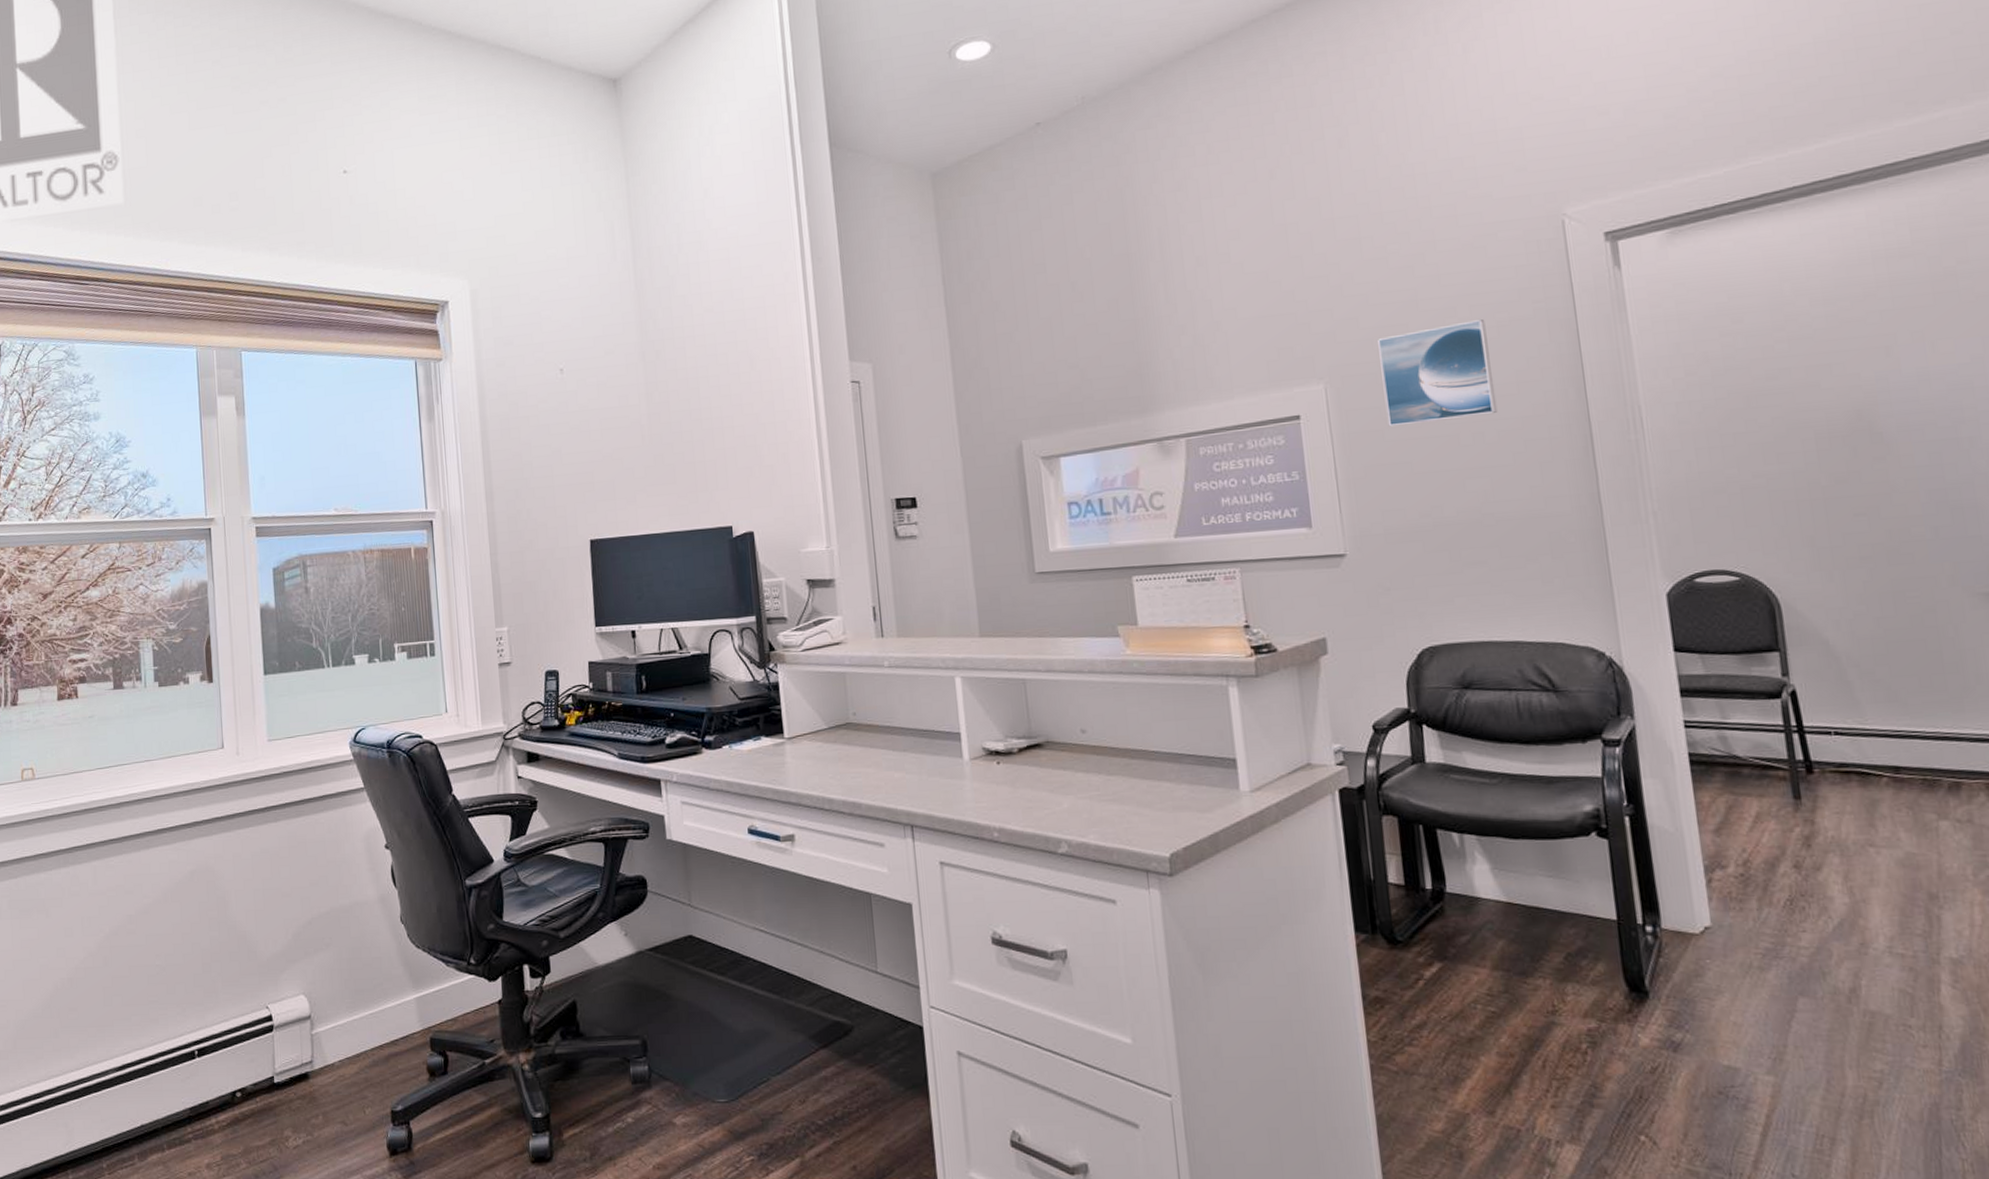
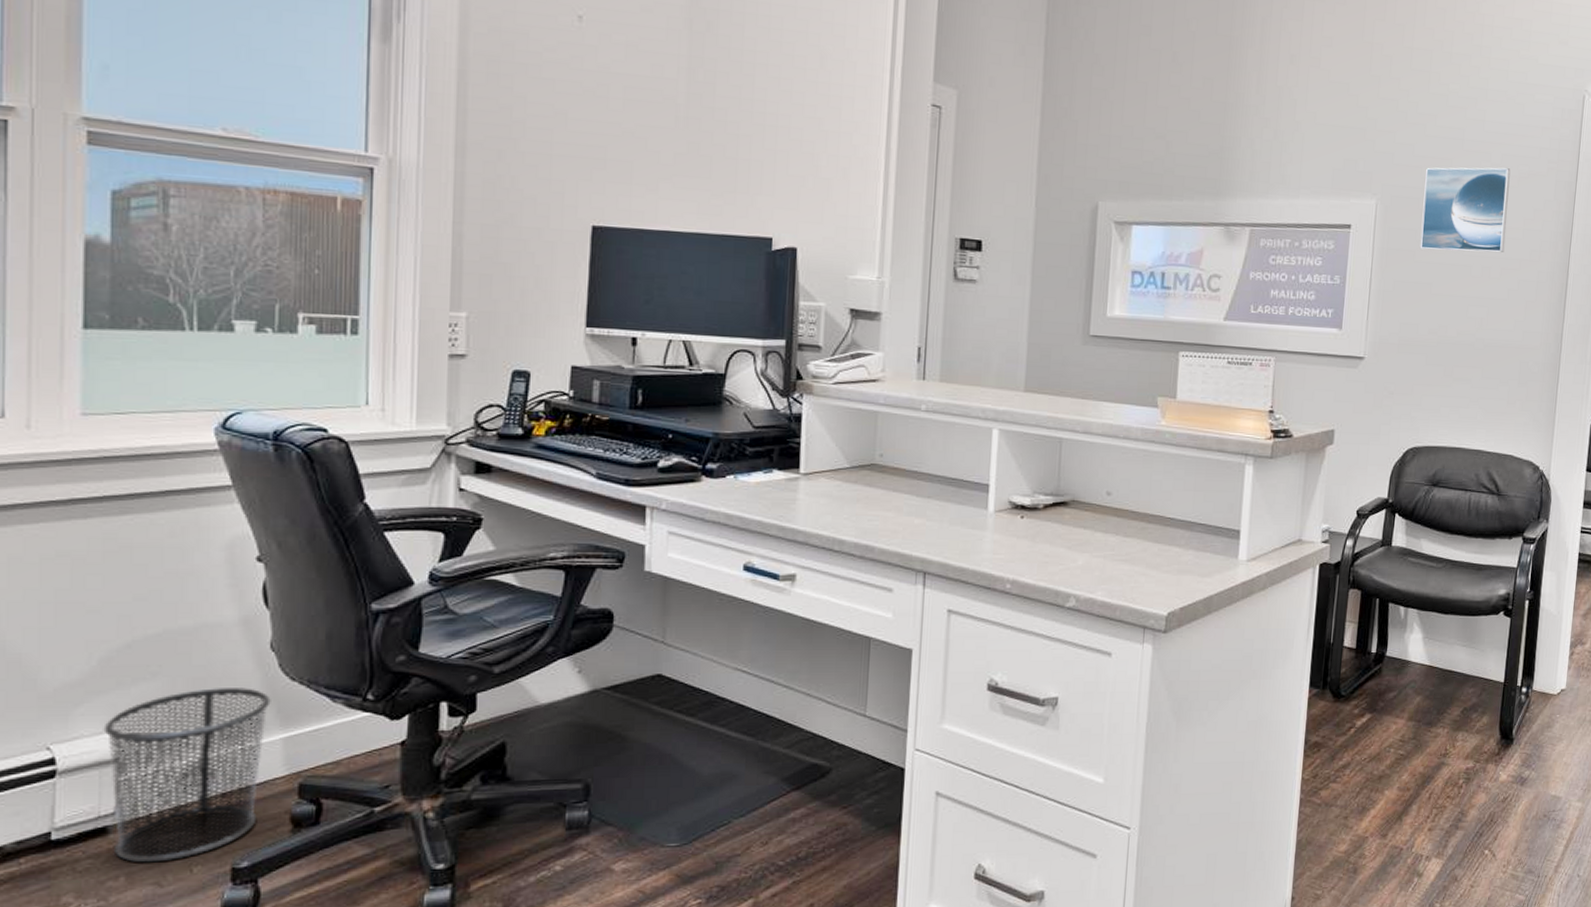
waste bin: none [299,955,405,1104] -> present [103,688,271,863]

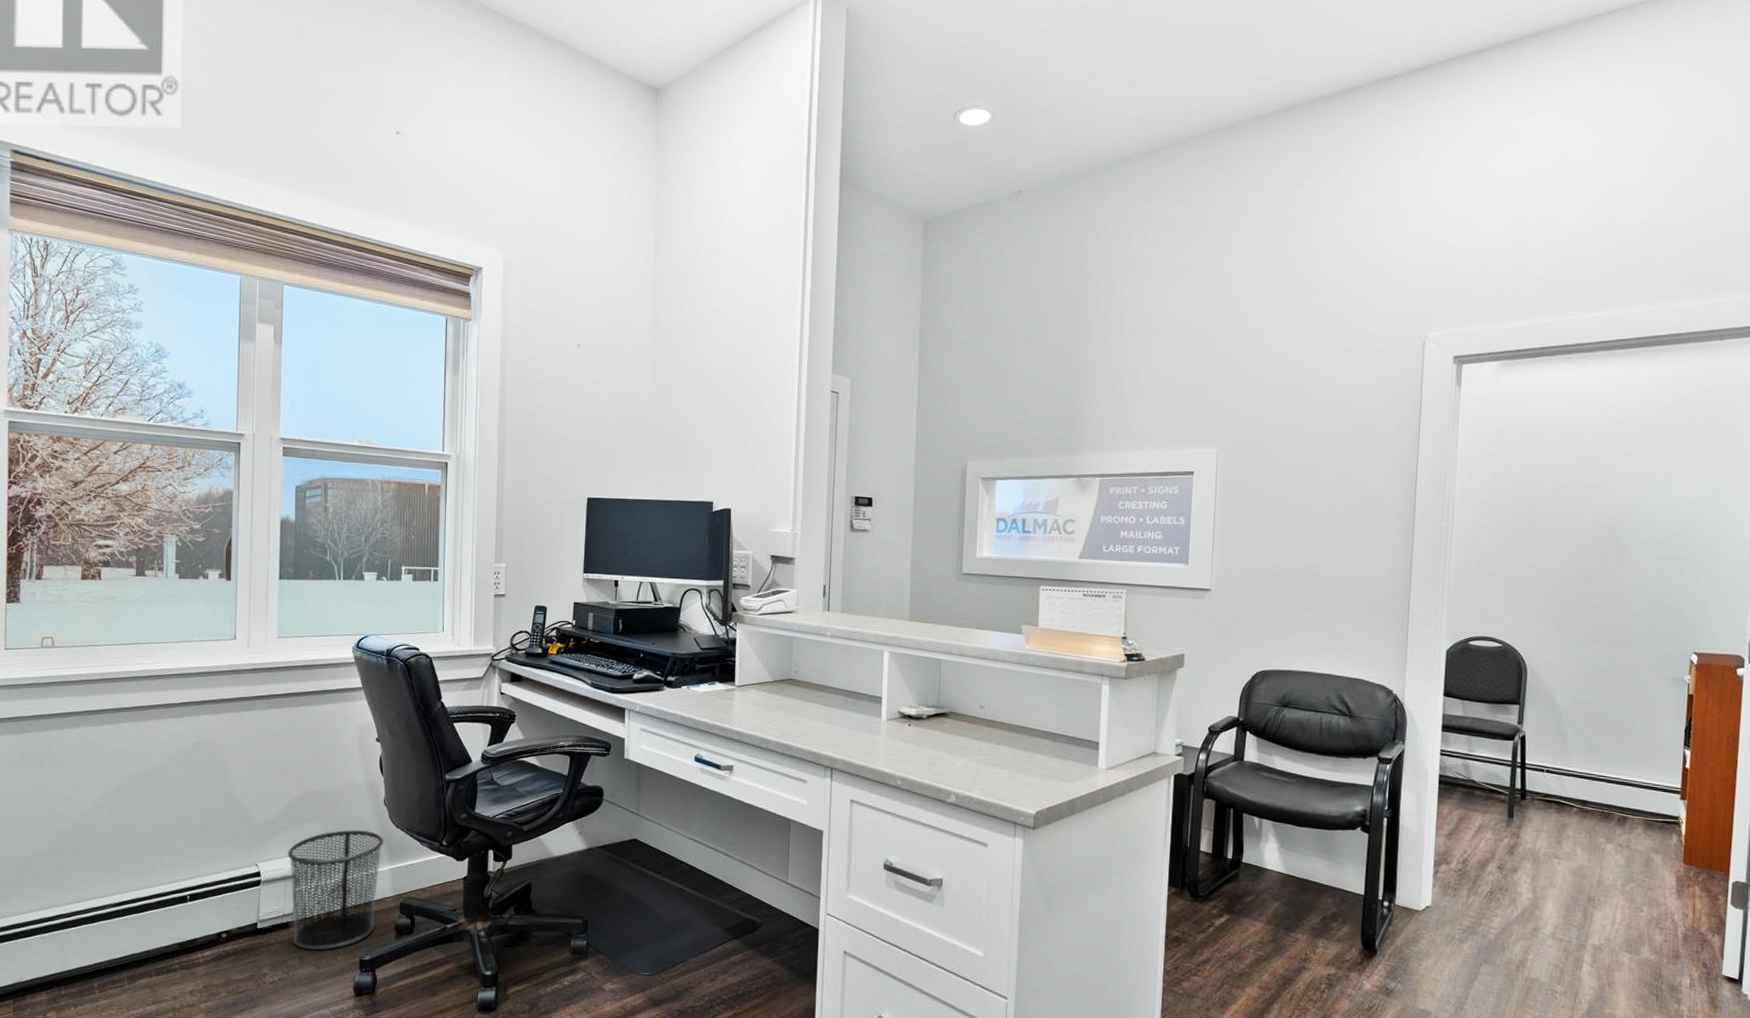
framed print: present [1420,167,1511,253] -> none [1261,413,1350,492]

